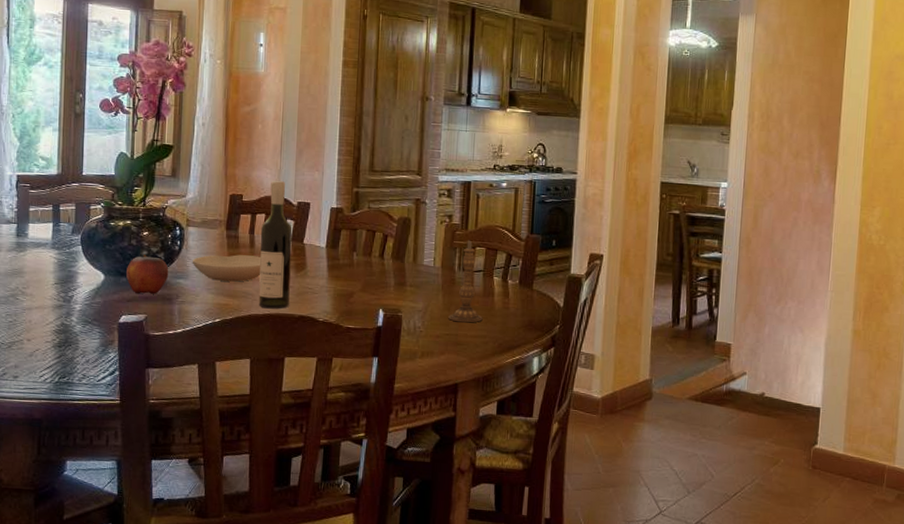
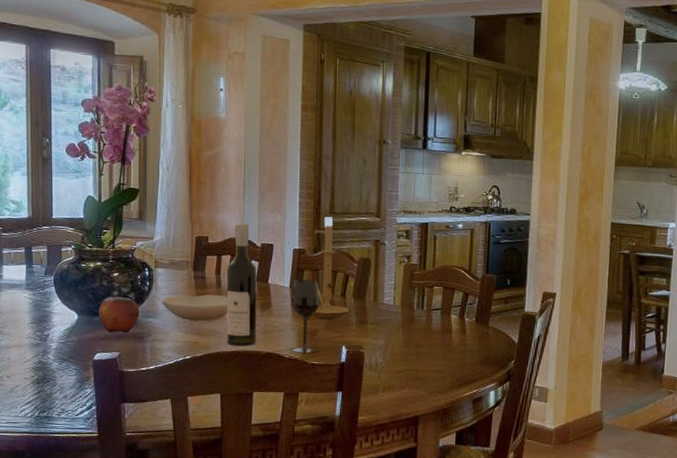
wine glass: none [326,239,358,317] -> present [291,279,320,354]
candle holder: none [348,174,388,281] -> present [312,217,350,319]
candlestick: present [448,240,483,323] -> none [408,279,441,359]

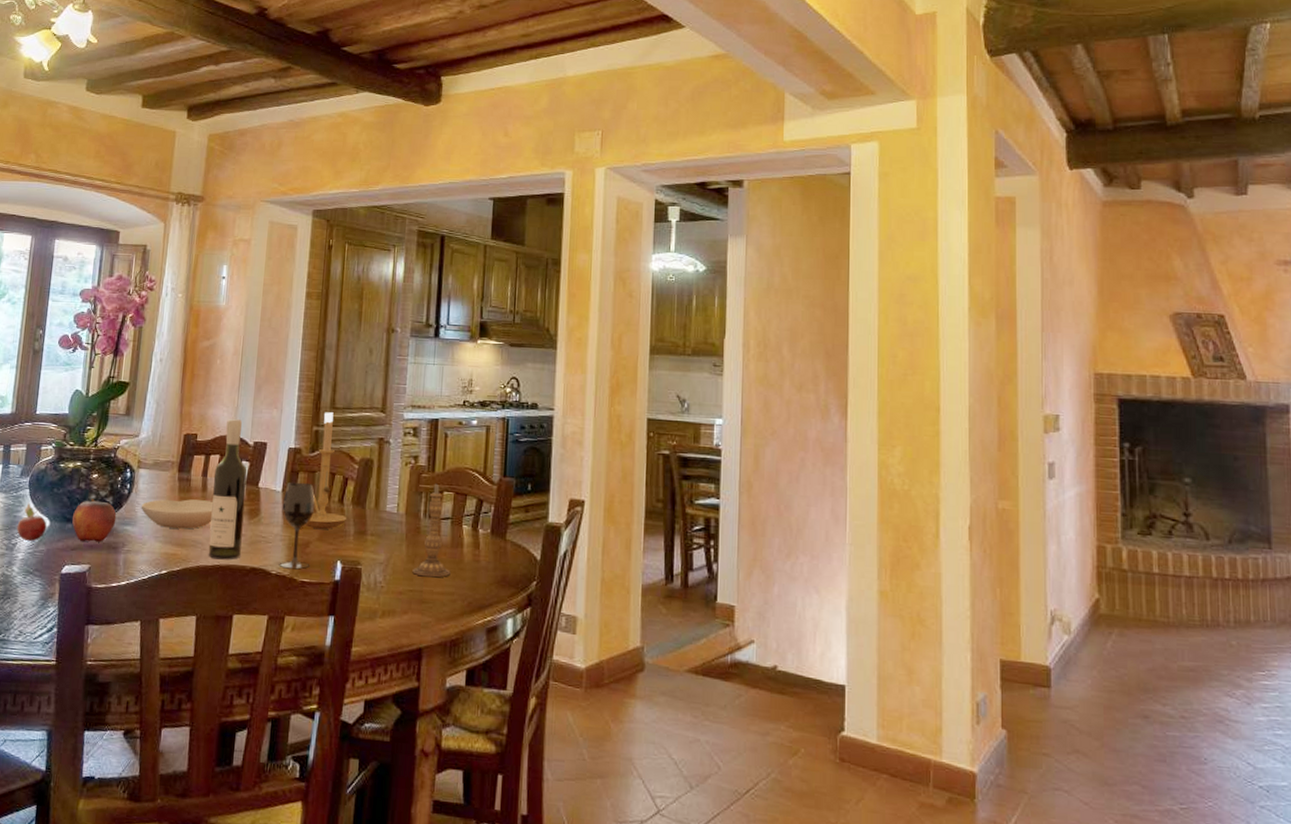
fruit: none [47,298,75,334] -> present [16,502,47,542]
candlestick: none [408,279,441,359] -> present [412,483,451,578]

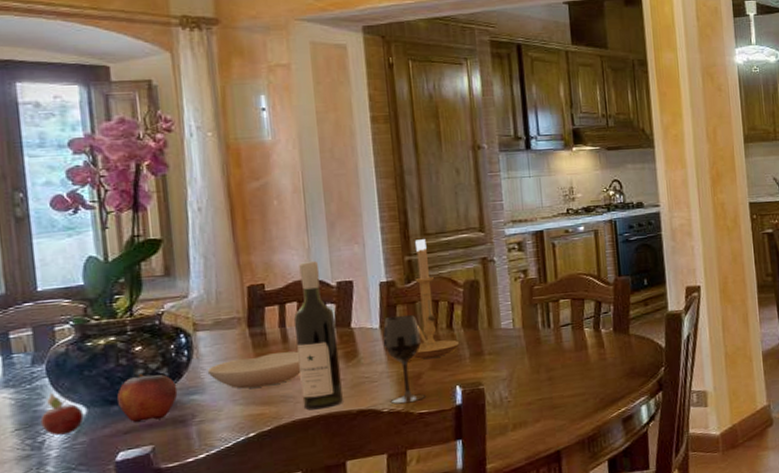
candlestick: present [412,483,451,578] -> none [539,293,578,384]

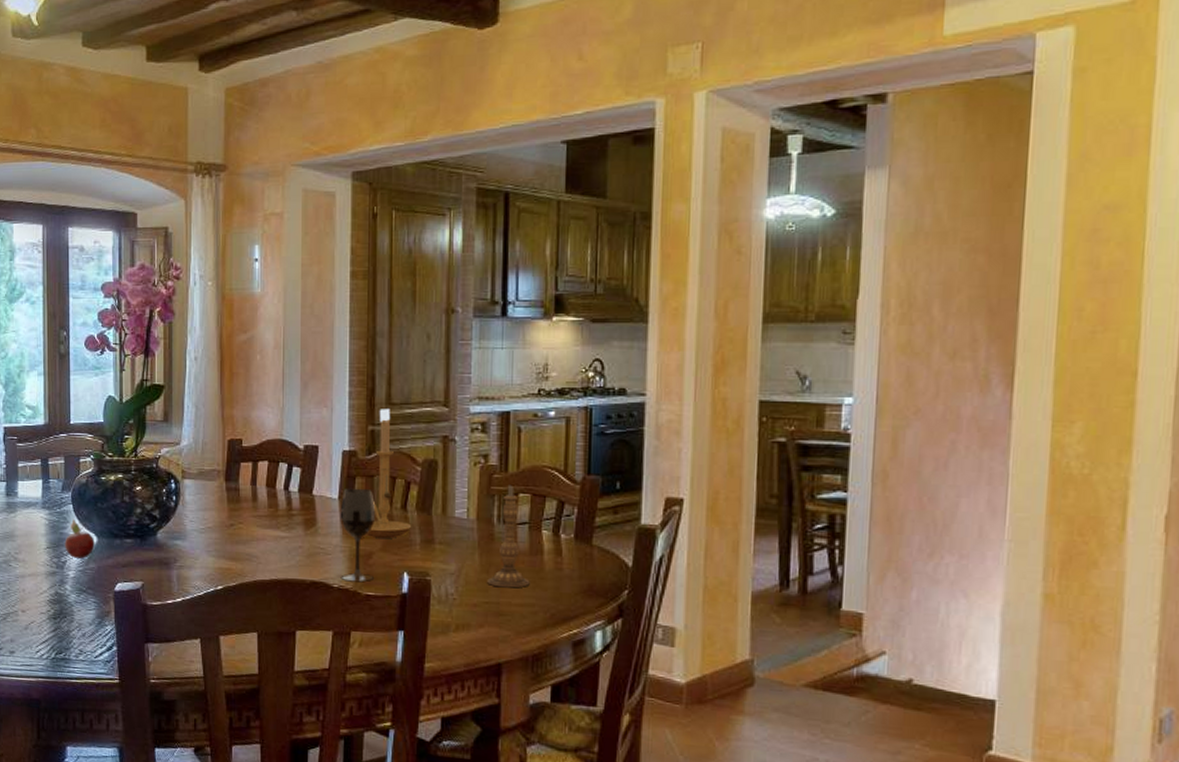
fruit: present [117,374,178,423] -> none [120,513,165,559]
bowl: present [207,351,301,389] -> none [189,510,266,542]
bottle: present [293,261,343,410] -> none [263,421,299,574]
candlestick: none [539,293,578,384] -> present [487,484,530,588]

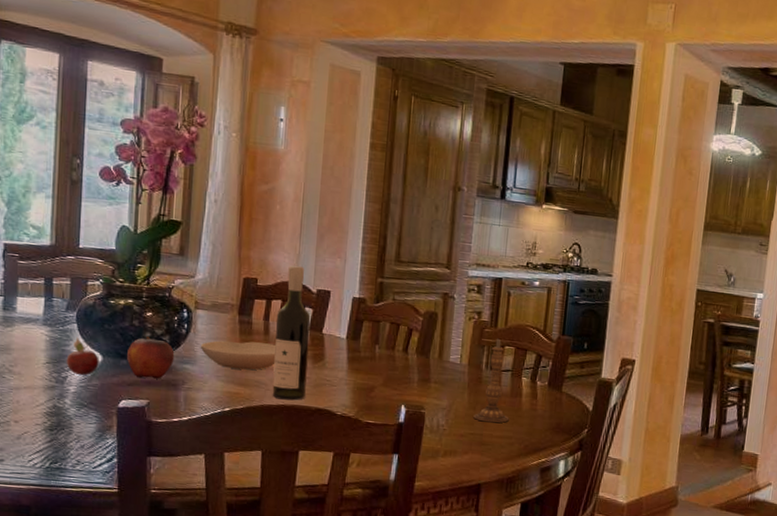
fruit: none [120,513,165,559] -> present [127,336,175,379]
bowl: none [189,510,266,542] -> present [200,340,277,370]
bottle: none [263,421,299,574] -> present [272,265,311,401]
wine glass: present [340,488,376,583] -> none [345,330,380,412]
candle holder: present [366,409,412,538] -> none [369,265,412,376]

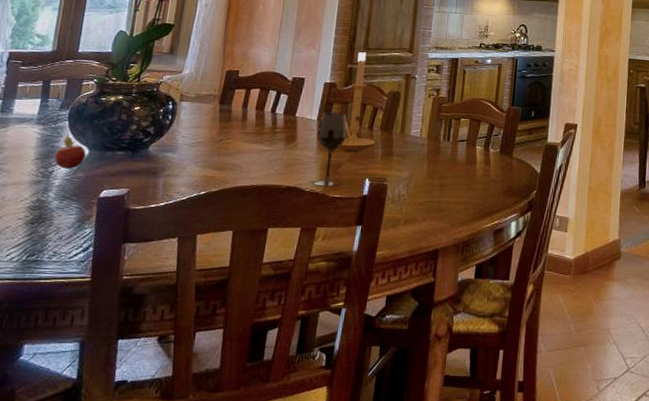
fruit: present [127,336,175,379] -> none [112,129,158,169]
bowl: present [200,340,277,370] -> none [182,128,253,155]
bottle: present [272,265,311,401] -> none [246,58,286,181]
wine glass: none [345,330,380,412] -> present [313,112,348,187]
candle holder: none [369,265,412,376] -> present [337,52,376,152]
candlestick: present [473,338,509,423] -> none [432,112,465,190]

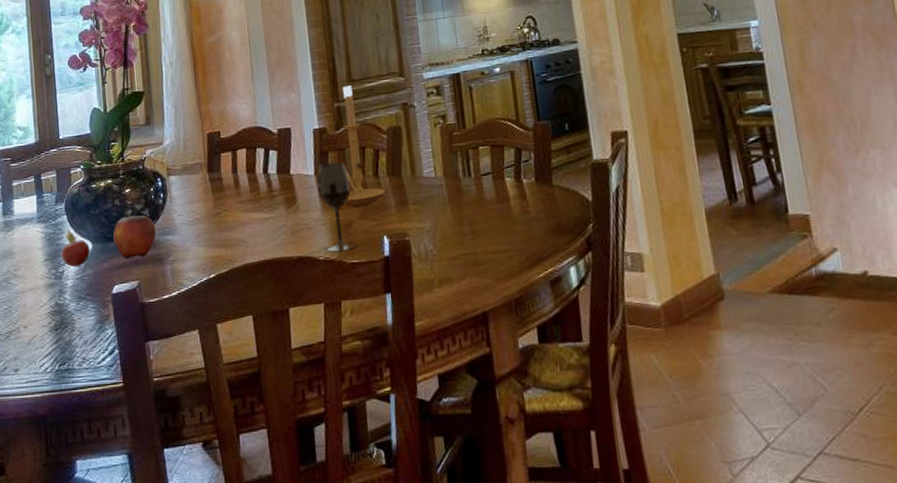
fruit: none [112,129,158,169] -> present [113,214,156,259]

